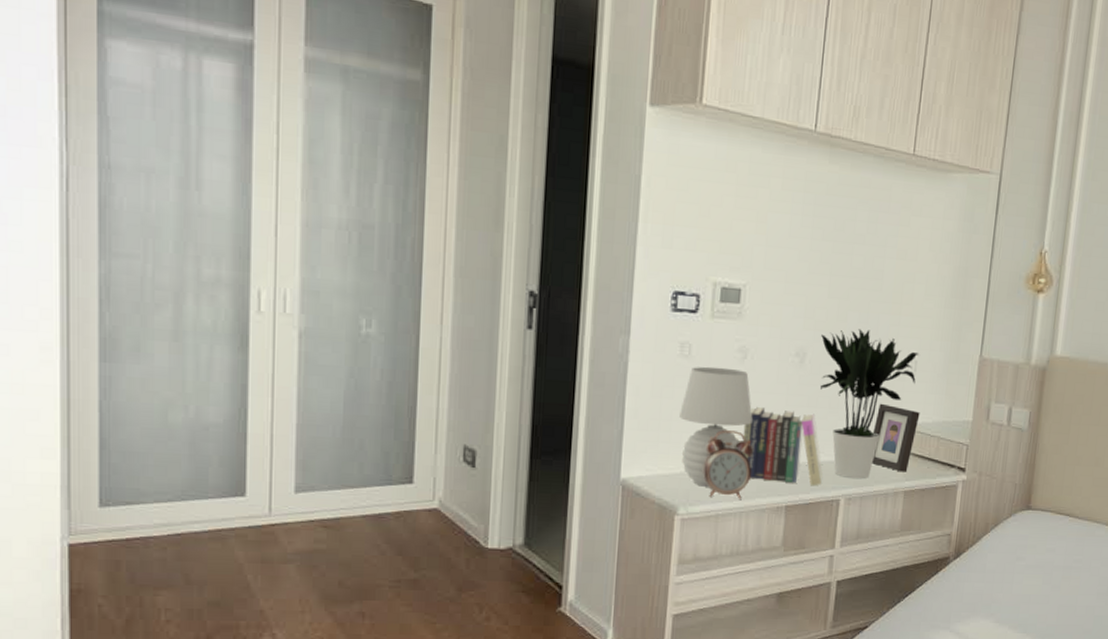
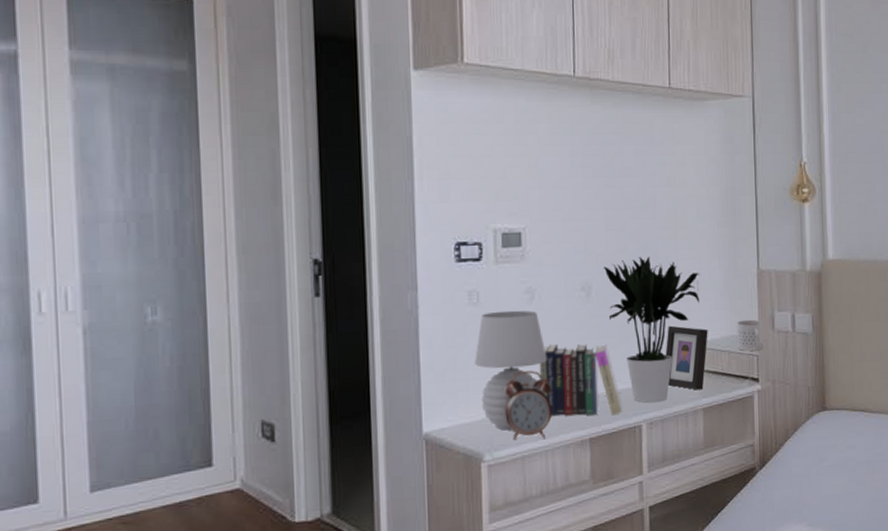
mug: none [947,407,977,441] -> present [736,319,764,352]

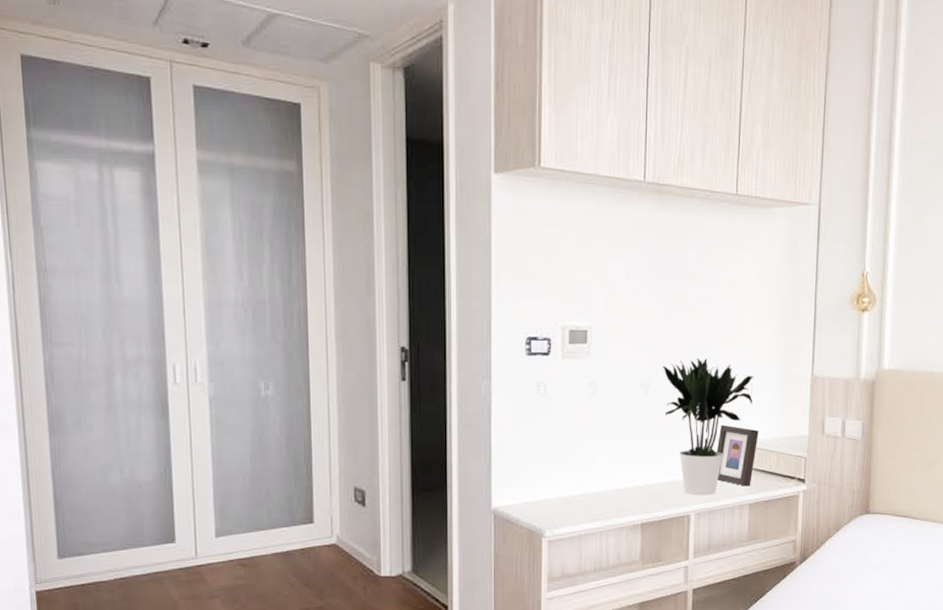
table lamp: present [475,310,547,431] -> none [540,402,606,511]
alarm clock: present [503,371,553,441] -> none [564,459,609,520]
books: present [539,344,622,417] -> none [598,436,673,504]
mug: present [736,319,764,352] -> none [786,423,813,453]

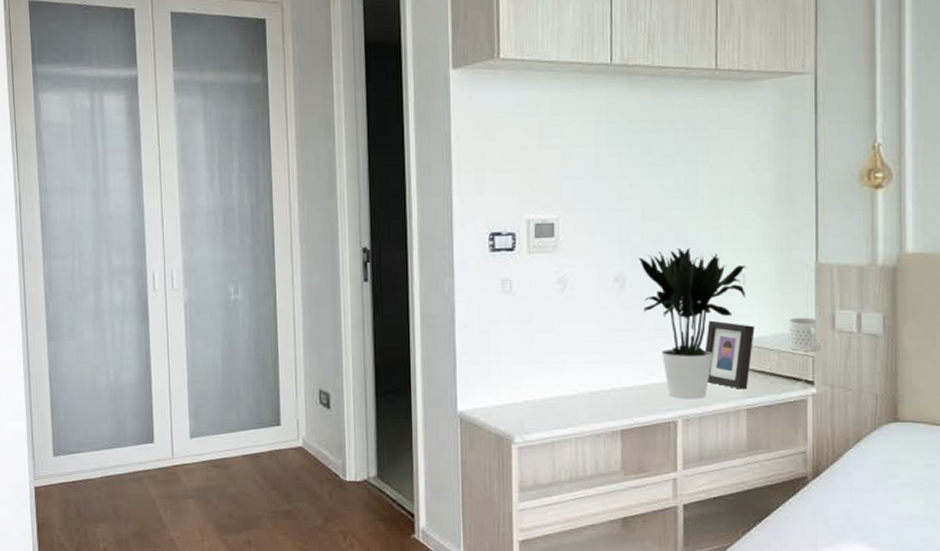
mug: none [786,423,813,453] -> present [788,317,822,352]

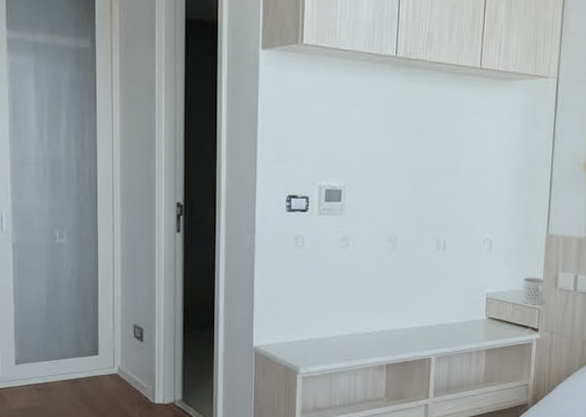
potted plant: present [639,248,747,399] -> none [409,216,494,341]
picture frame: present [704,320,755,389] -> none [456,277,496,334]

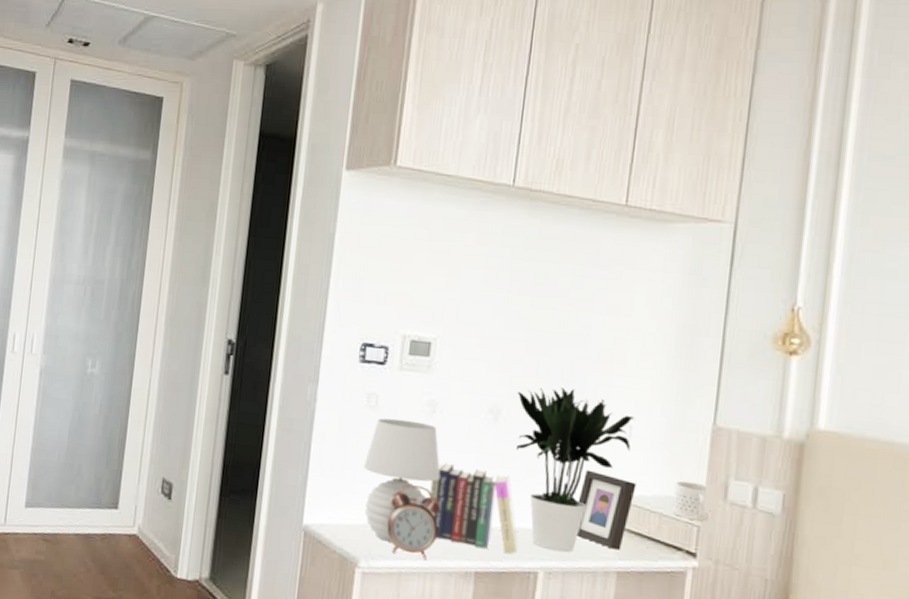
table lamp: none [297,254,356,351] -> present [364,418,441,542]
alarm clock: none [317,305,358,360] -> present [385,484,441,559]
books: none [349,285,416,348] -> present [429,464,518,554]
potted plant: none [409,216,494,341] -> present [517,388,635,553]
picture frame: none [456,277,496,334] -> present [577,469,636,550]

